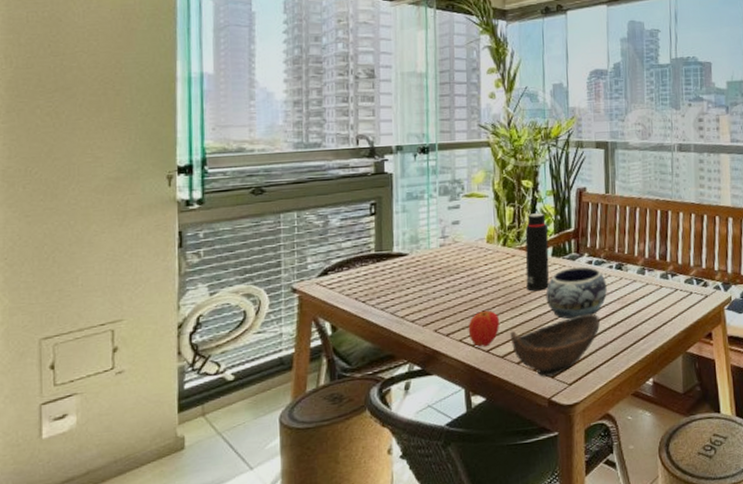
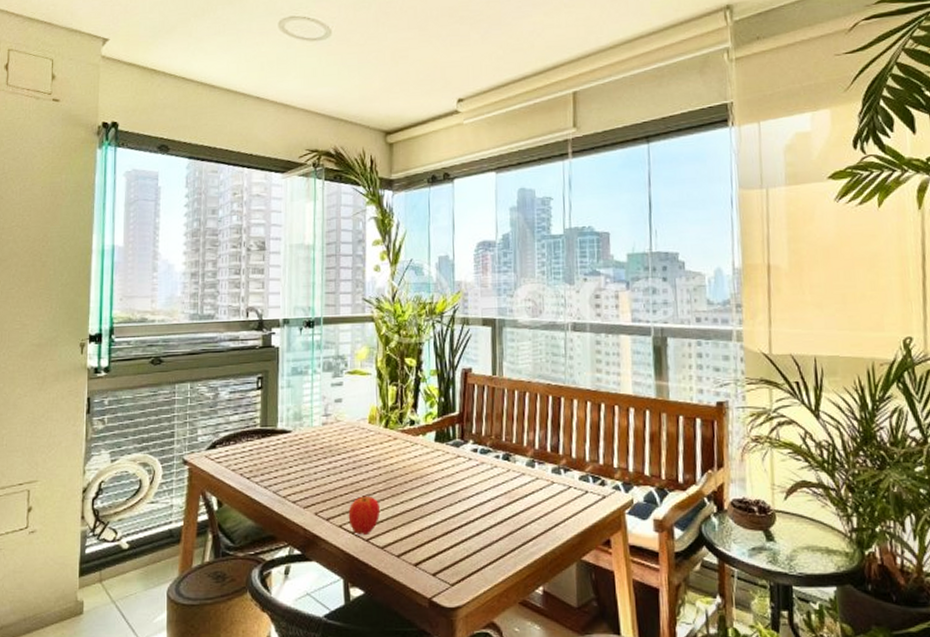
bowl: present [510,313,600,377] -> none [391,507,485,574]
water bottle: present [525,213,549,292] -> none [407,394,432,479]
decorative bowl: present [545,266,607,320] -> none [428,454,493,512]

